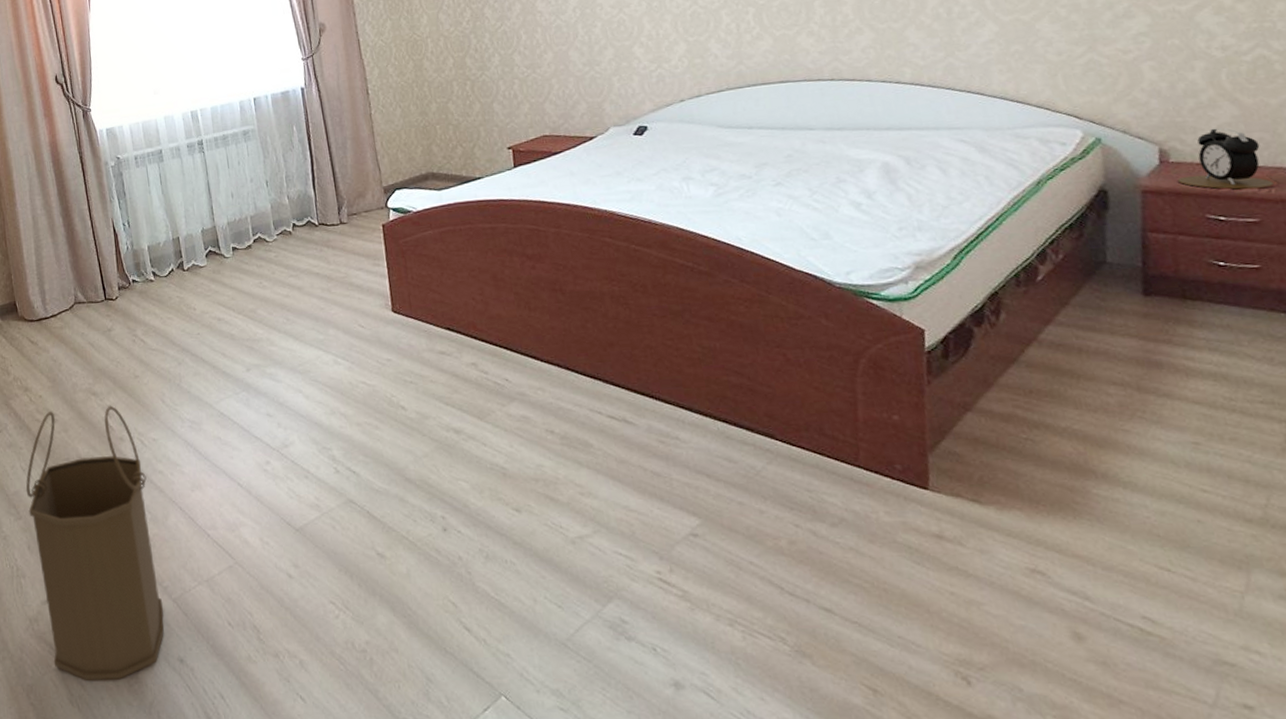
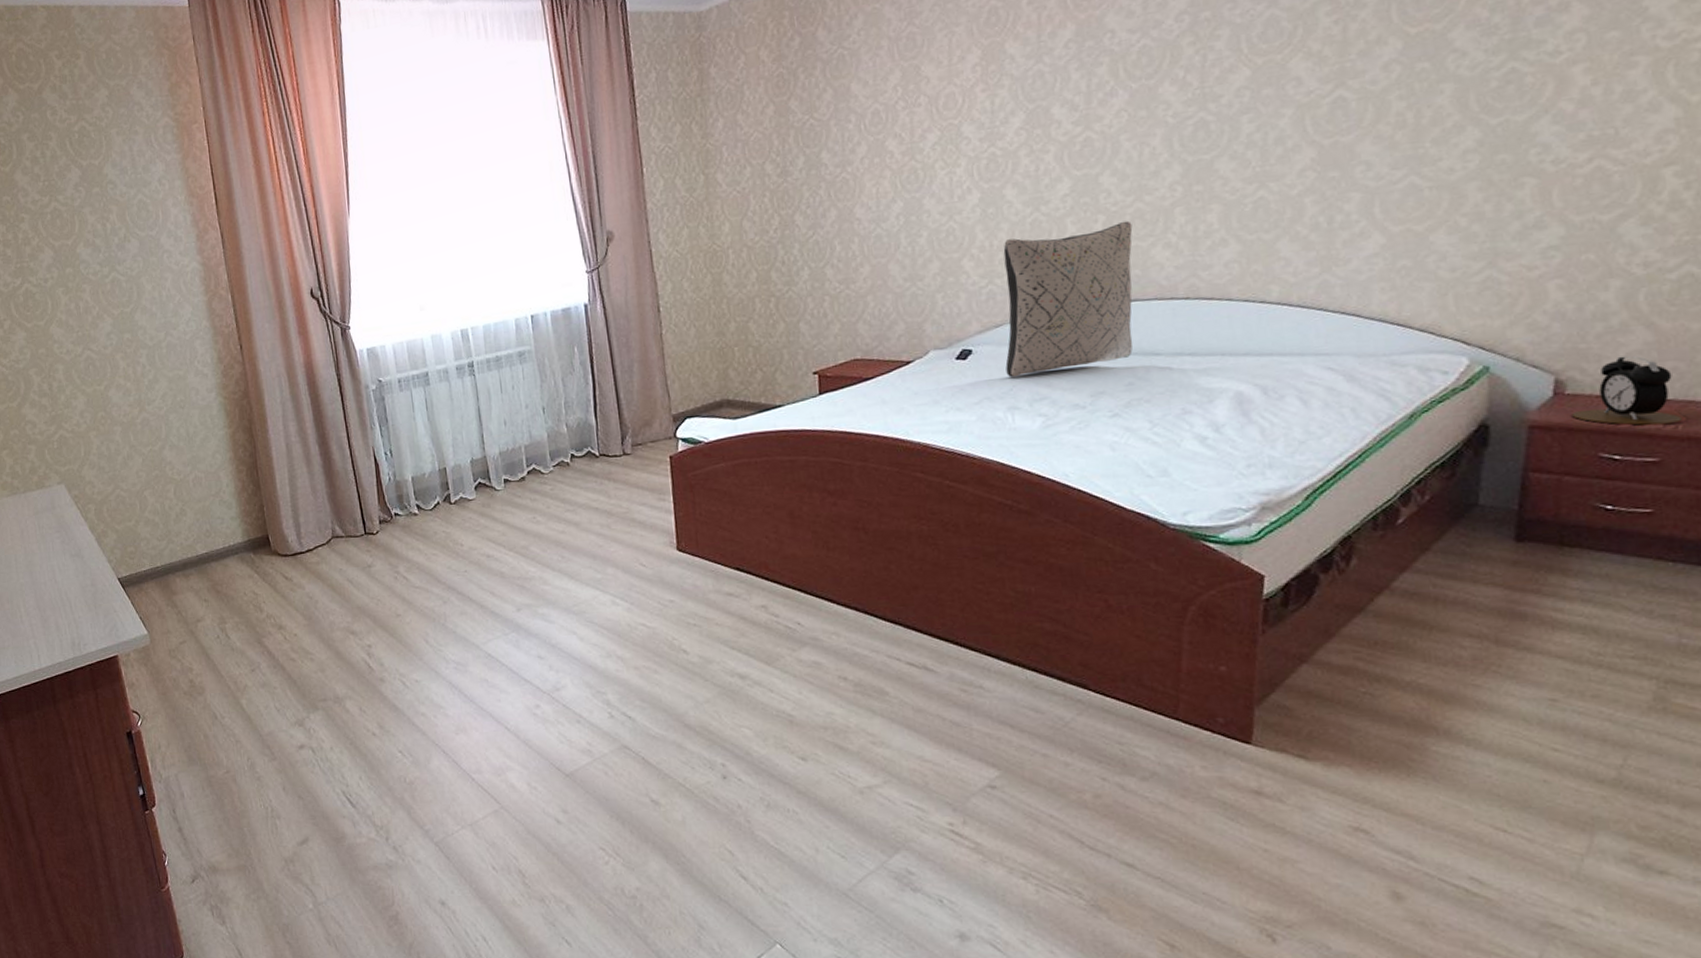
basket: present [25,405,164,681] -> none [280,645,426,922]
pillow: none [668,12,789,151] -> present [1003,220,1134,378]

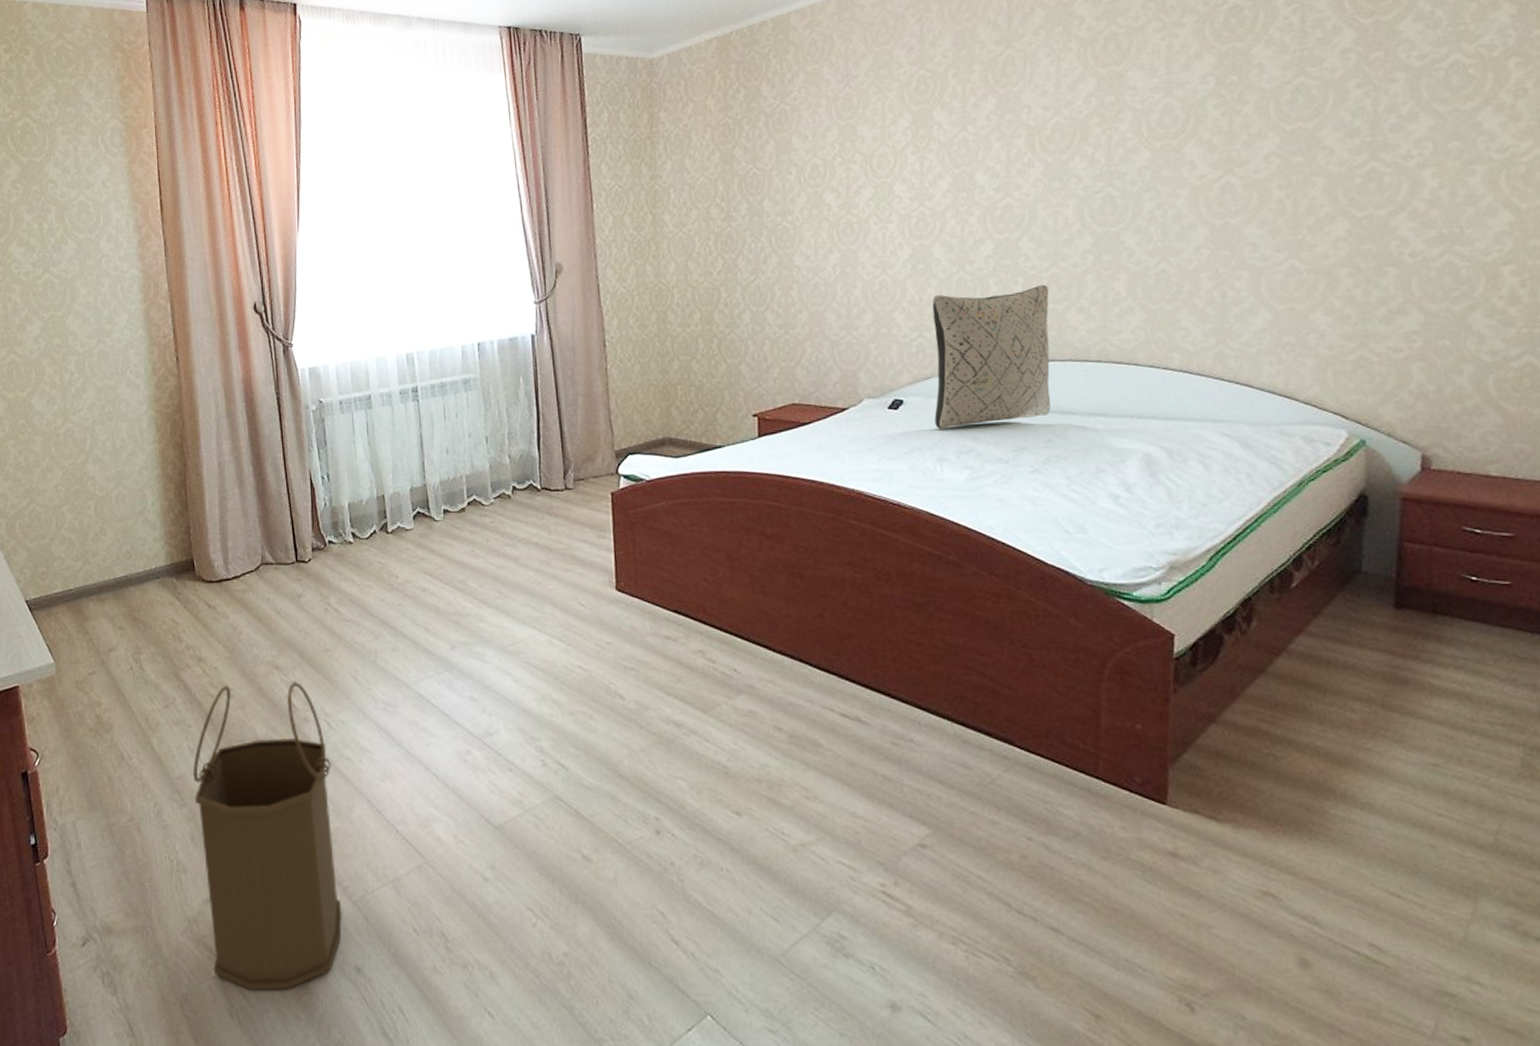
basket: none [280,645,426,922] -> present [192,681,342,992]
alarm clock: present [1572,355,1682,426] -> none [1438,436,1531,503]

